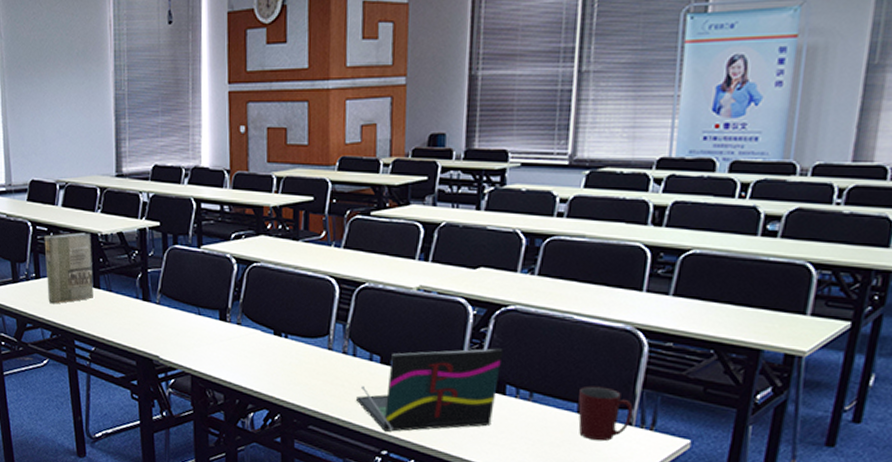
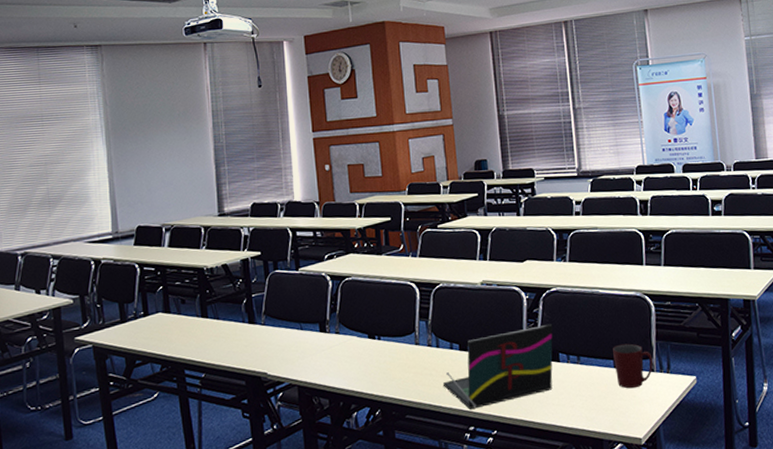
book: present [44,232,93,304] -> none [152,268,202,338]

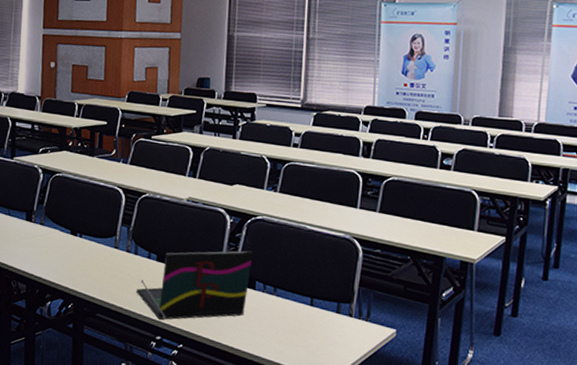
mug: present [613,343,653,389] -> none [311,283,353,330]

